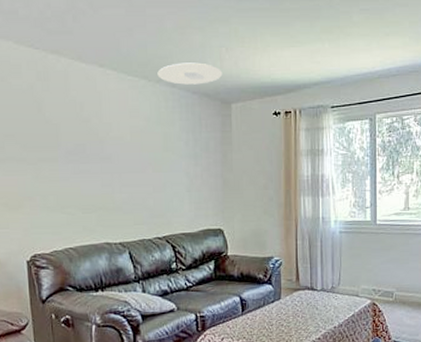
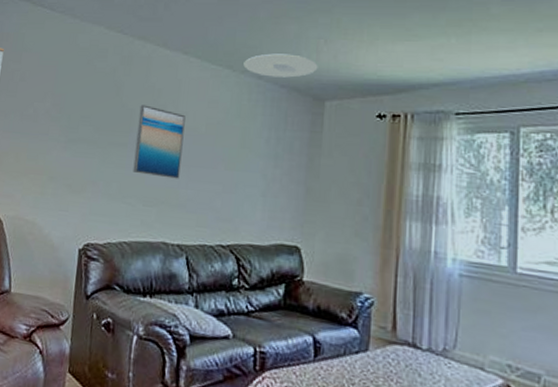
wall art: none [64,119,113,186] -> present [133,105,186,179]

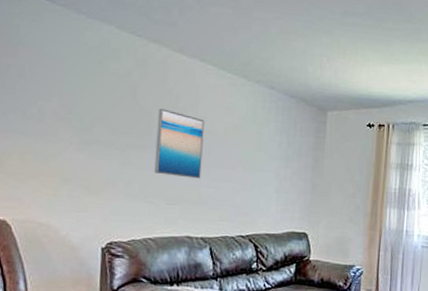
ceiling light: present [243,53,318,78] -> none [257,66,322,90]

